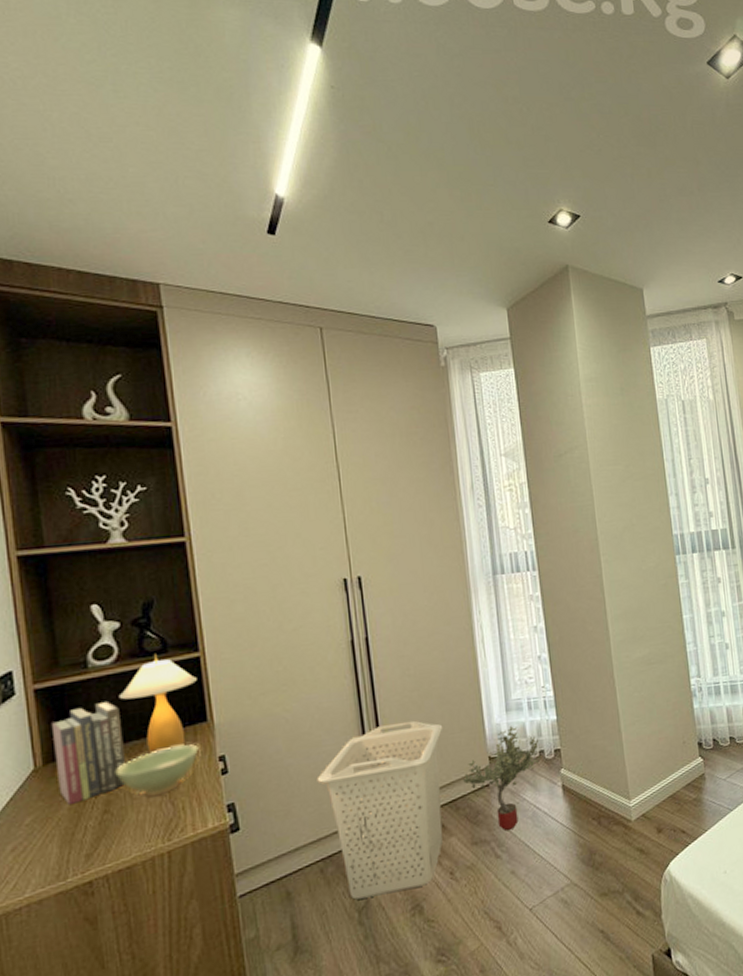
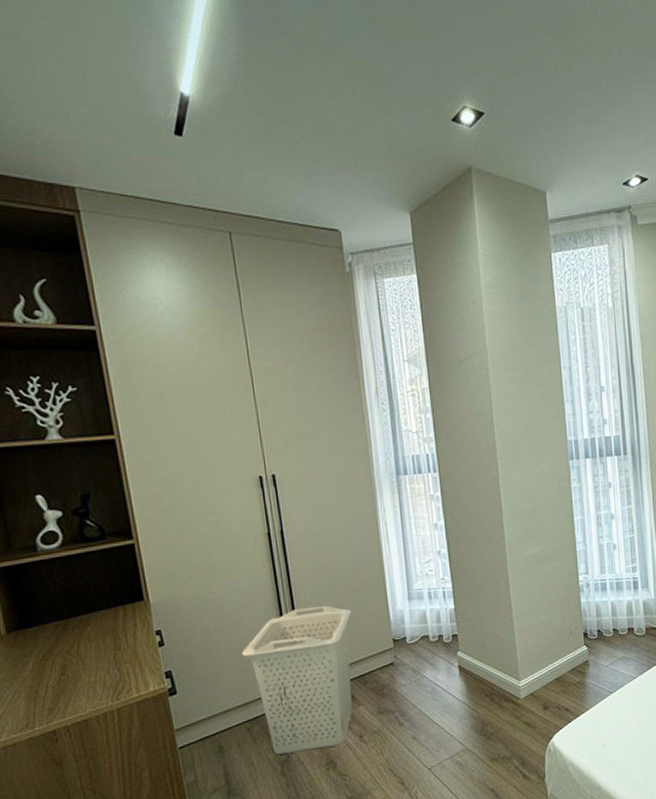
books: present [52,701,125,806] -> none [11,580,77,668]
bowl: present [116,744,199,797] -> none [69,620,138,663]
table lamp: present [118,653,197,753] -> none [66,539,133,626]
potted tree: present [463,726,541,832] -> none [370,613,440,703]

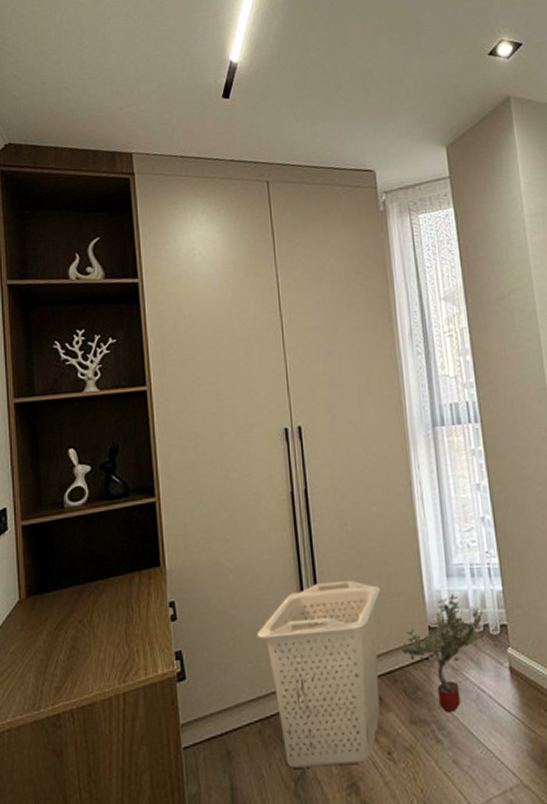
potted tree: none [370,613,440,703] -> present [402,594,486,713]

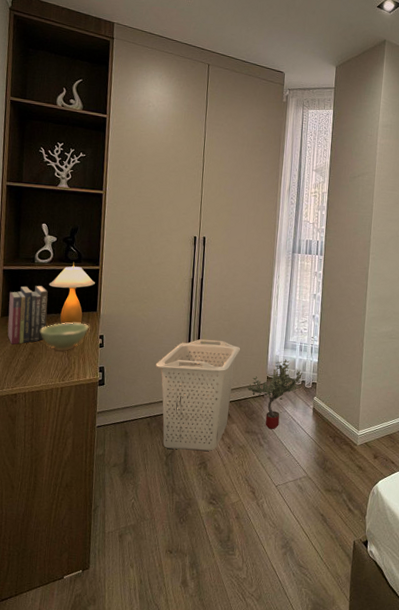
books: none [35,540,91,638] -> present [7,285,48,345]
bowl: none [83,588,152,637] -> present [40,322,89,351]
table lamp: none [87,496,153,594] -> present [49,261,95,324]

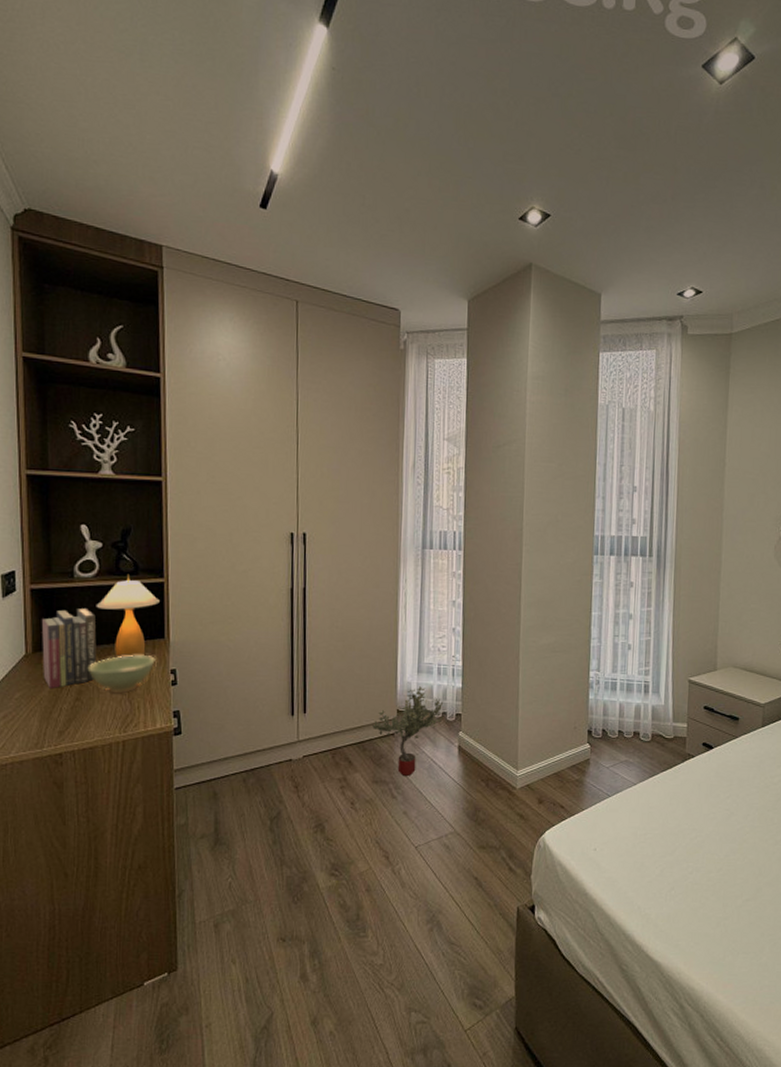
laundry basket: present [155,339,241,451] -> none [249,666,361,810]

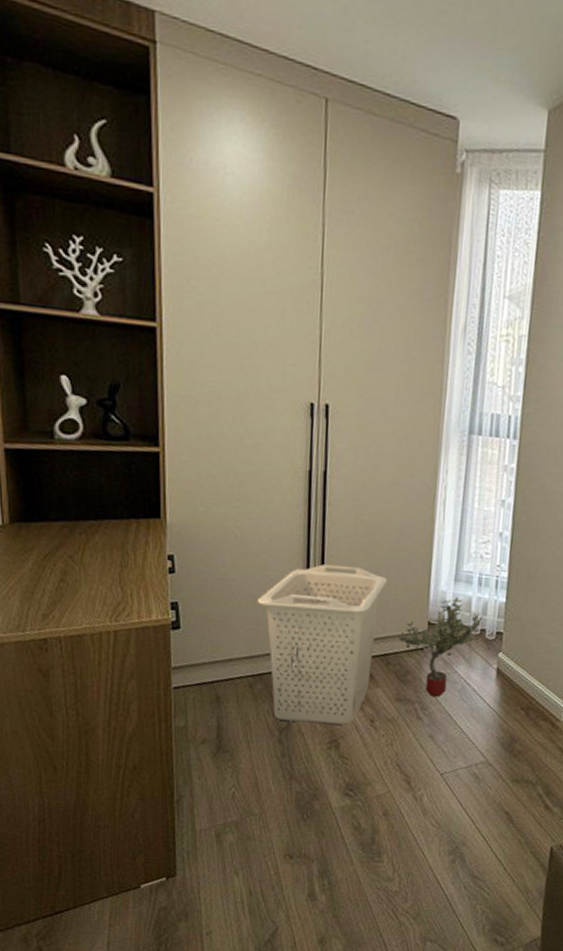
books: present [42,607,96,689] -> none [20,475,82,567]
bowl: present [89,655,155,694] -> none [74,534,150,578]
table lamp: present [96,573,160,658] -> none [80,438,155,538]
laundry basket: none [249,666,361,810] -> present [257,564,388,725]

